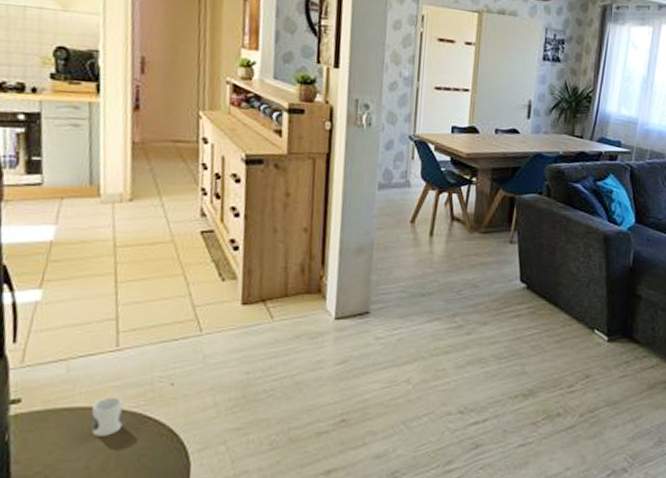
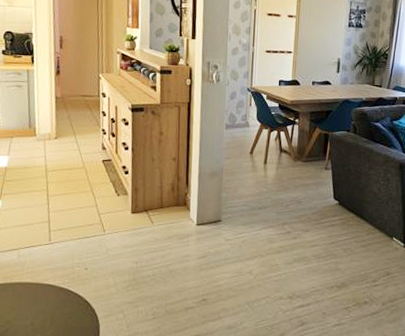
mug: present [91,397,123,436] -> none [34,276,55,303]

